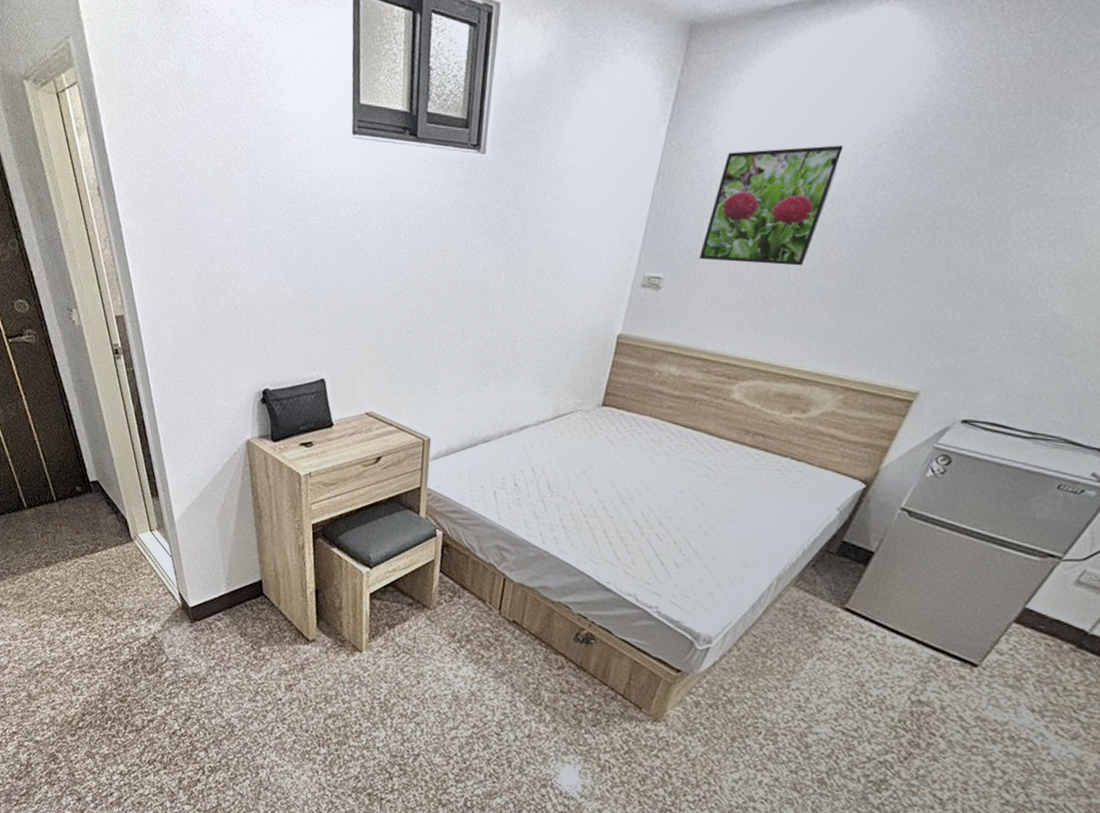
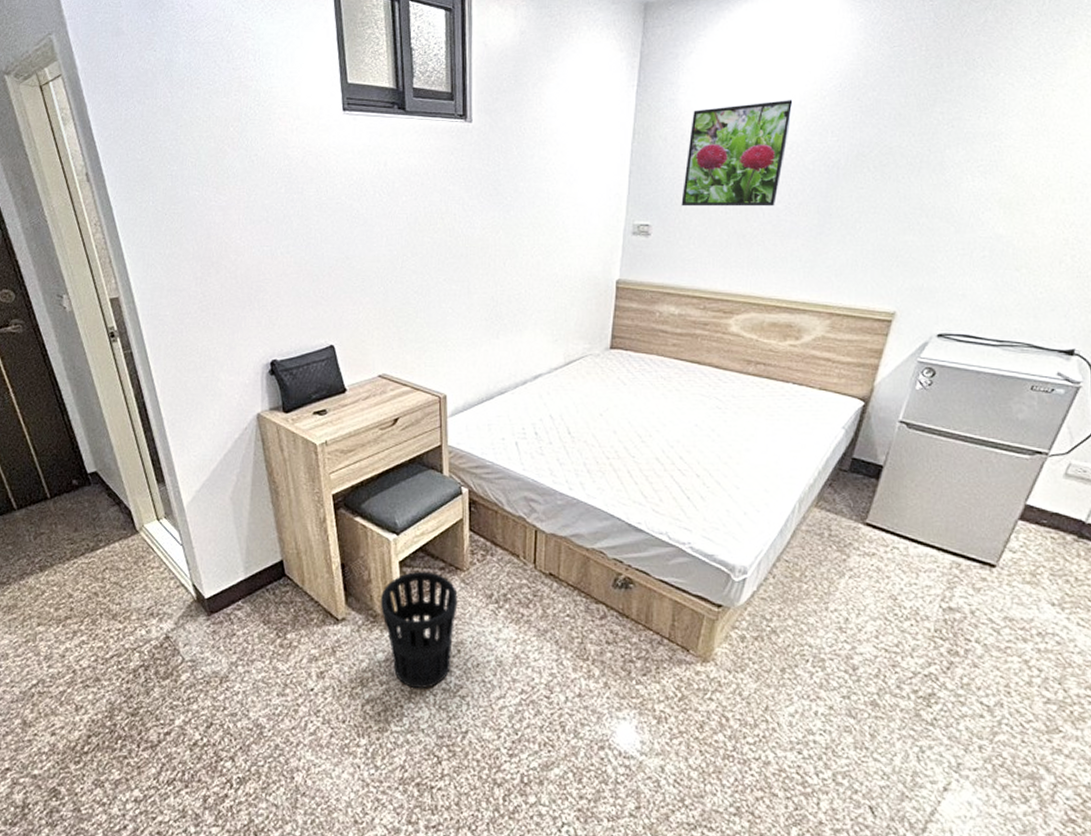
wastebasket: none [348,604,423,712] -> present [380,571,458,689]

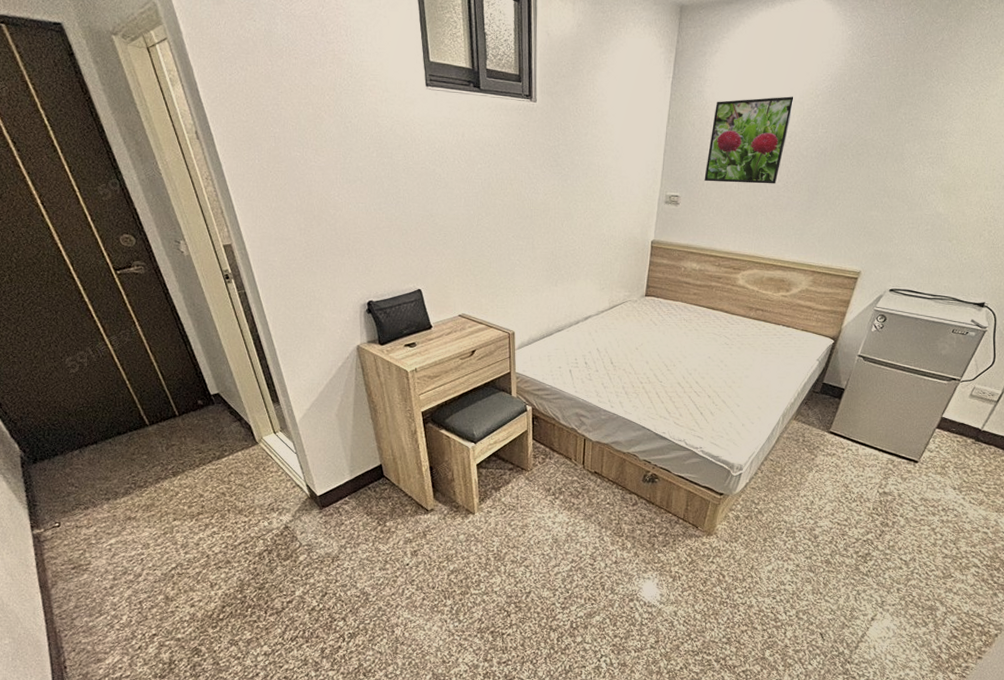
wastebasket: present [380,571,458,689] -> none [461,471,523,562]

